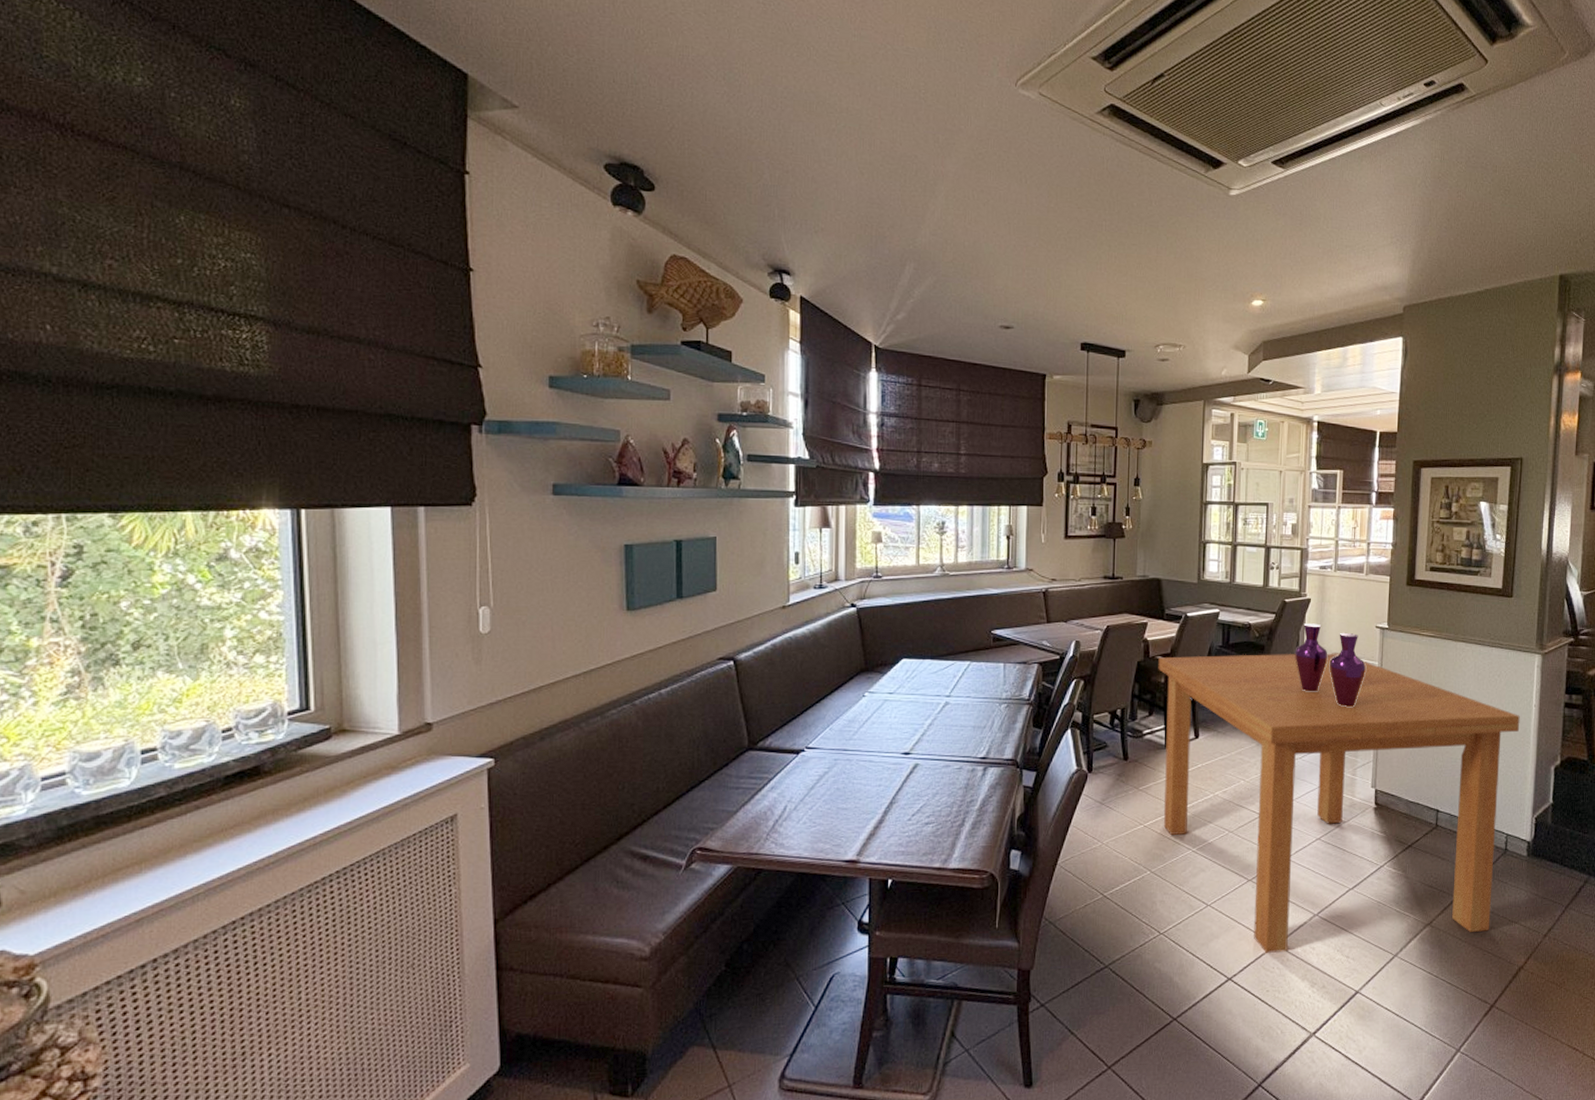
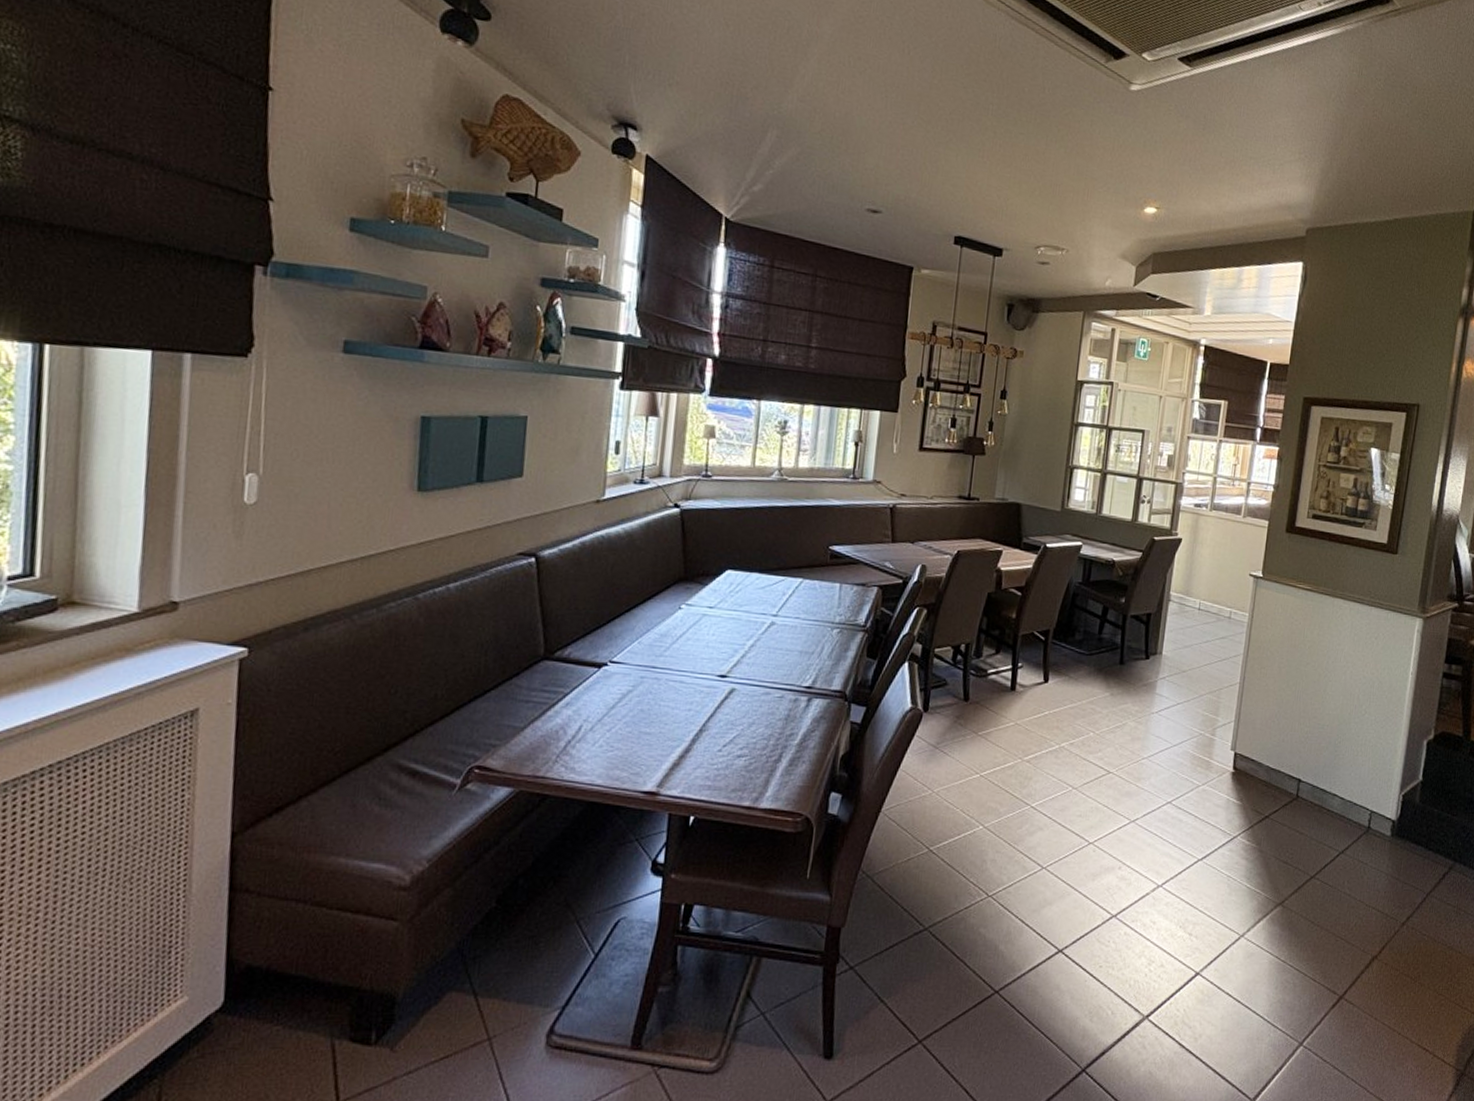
dining table: present [1158,653,1520,953] -> none [1002,590,1395,925]
vase: present [1294,623,1366,707] -> none [1159,565,1235,660]

